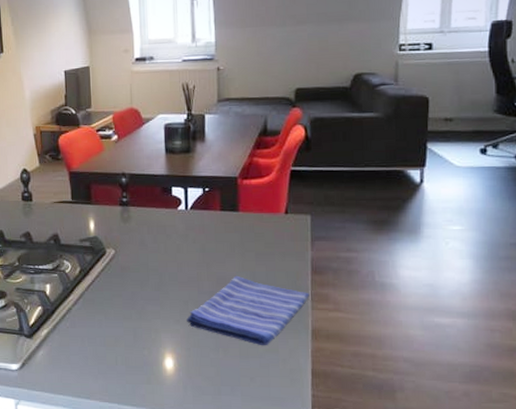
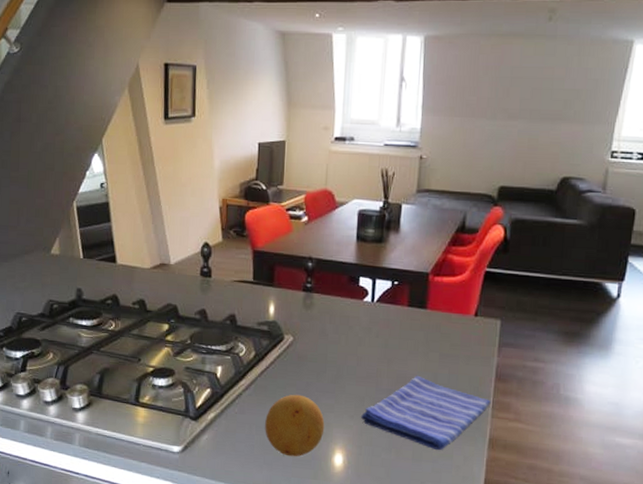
fruit: none [96,304,153,365] -> present [265,394,325,457]

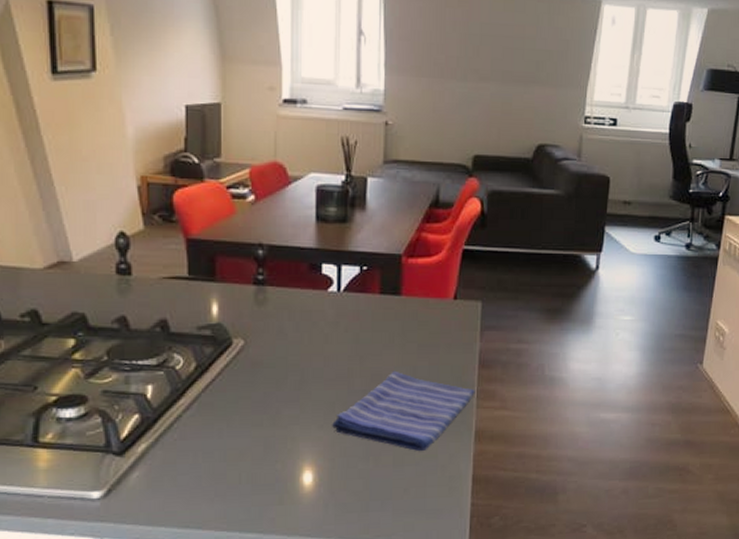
fruit: present [265,394,325,457] -> none [214,408,289,483]

